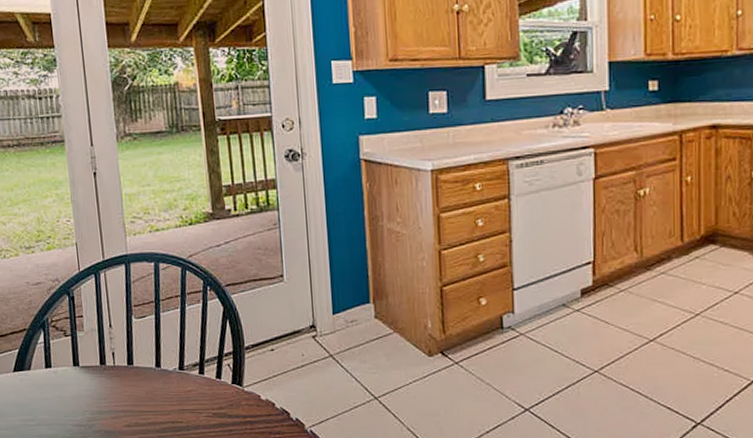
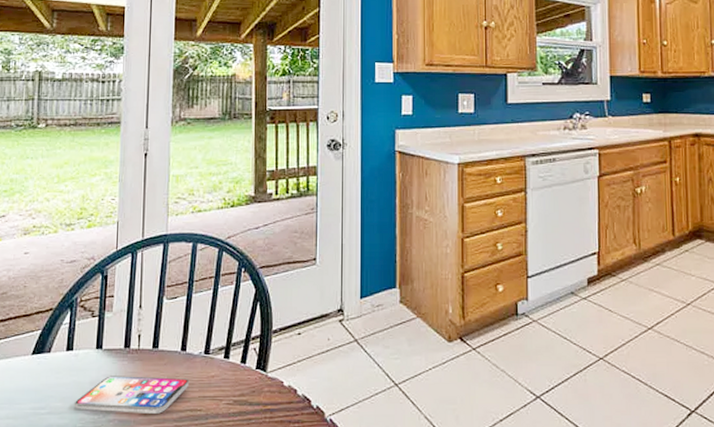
smartphone: none [60,391,167,425] -> present [74,376,188,414]

